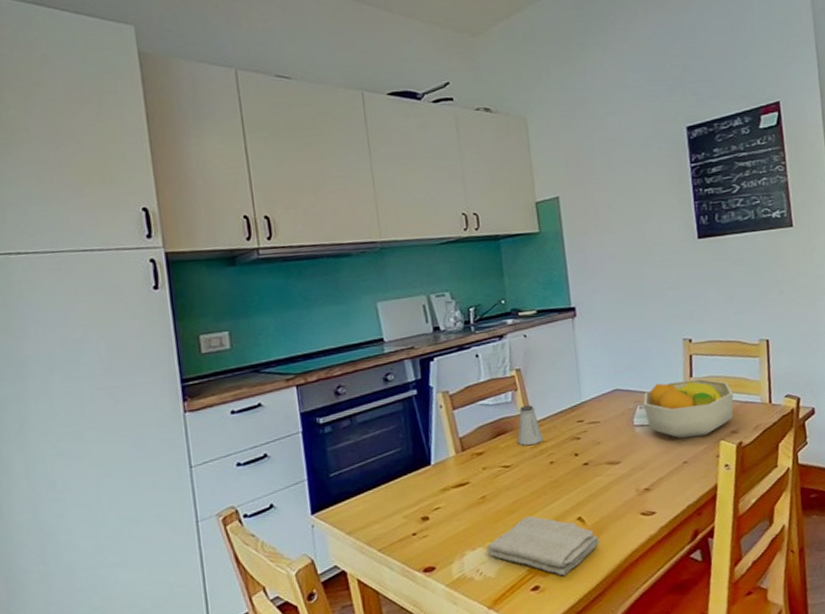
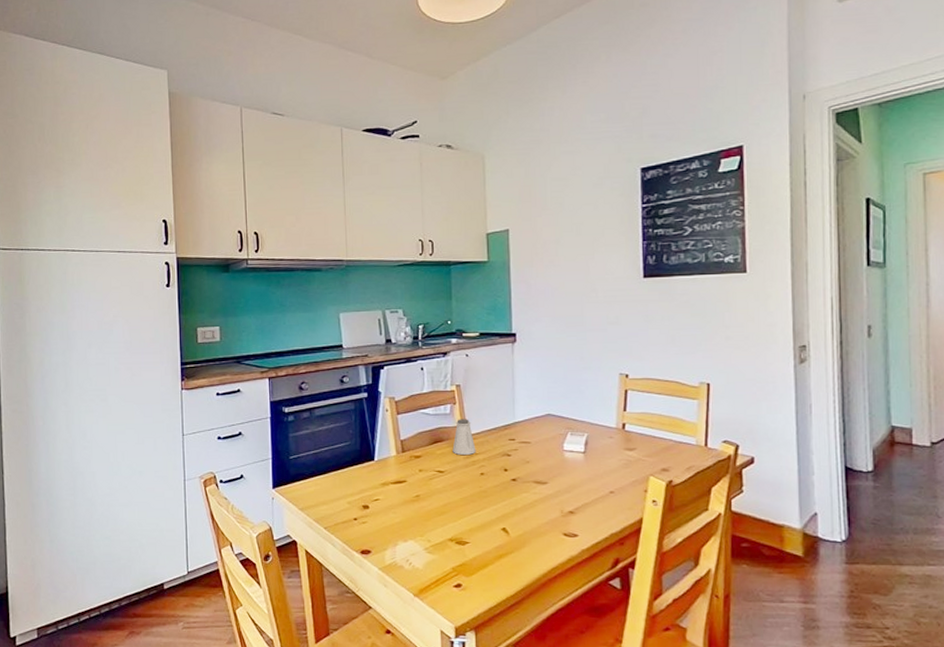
washcloth: present [487,516,600,576] -> none [417,520,522,579]
fruit bowl: present [643,378,734,439] -> none [574,413,667,470]

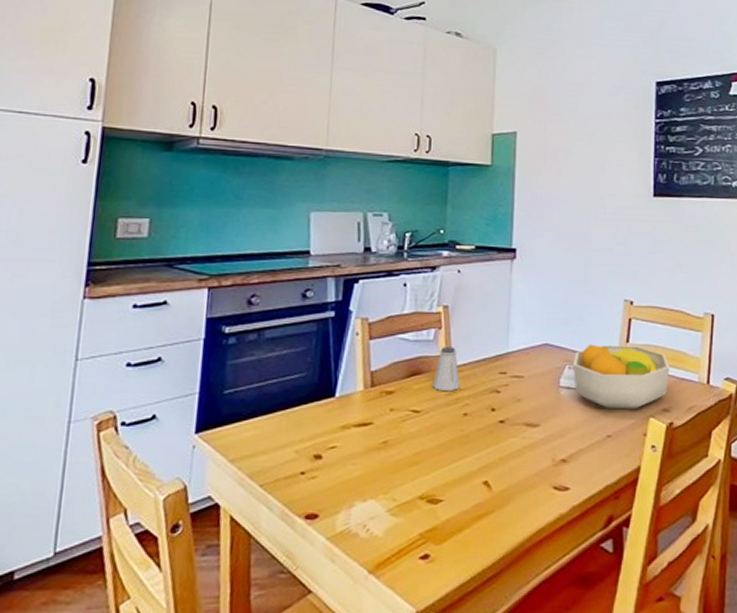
fruit bowl: none [574,413,667,470] -> present [572,344,670,410]

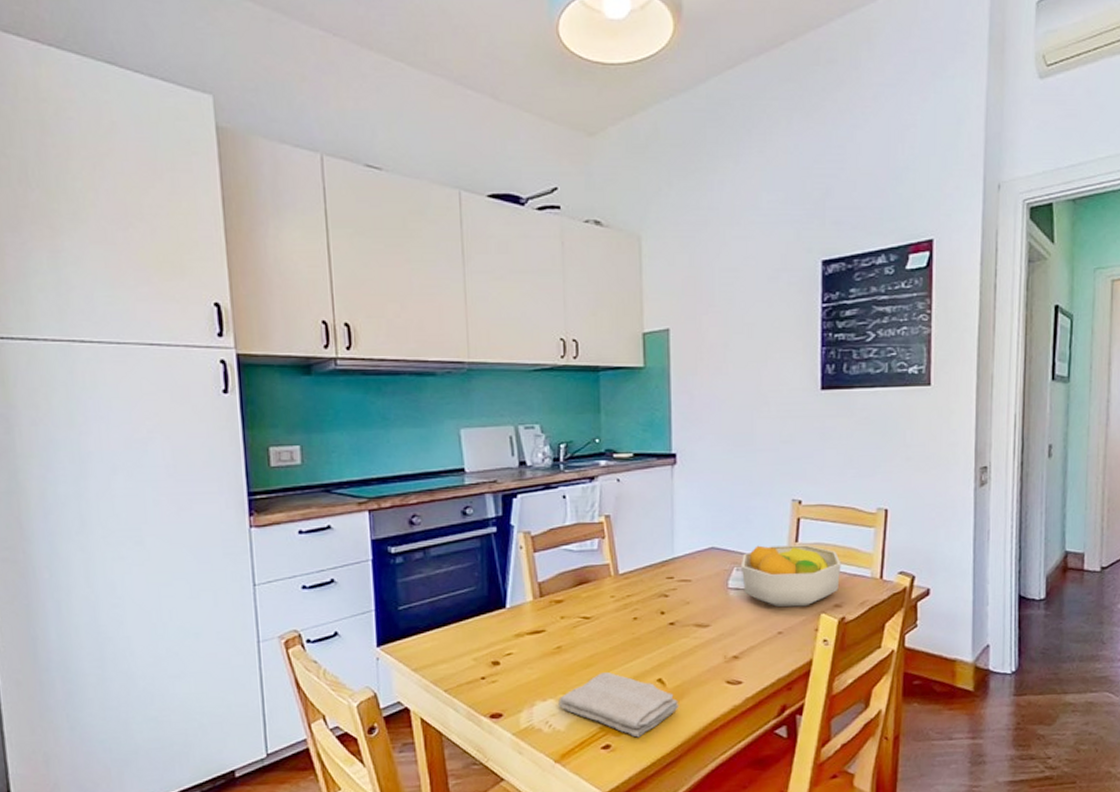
washcloth: none [379,472,504,547] -> present [558,672,680,738]
saltshaker: present [432,347,461,390] -> none [600,555,628,597]

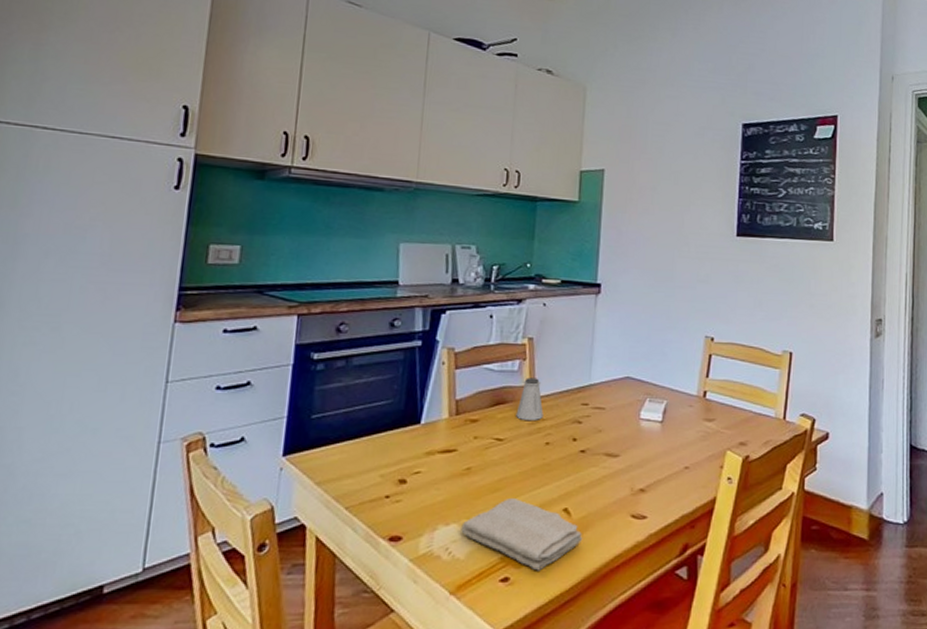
saltshaker: none [600,555,628,597] -> present [516,377,544,420]
fruit bowl: present [740,545,841,608] -> none [653,378,748,443]

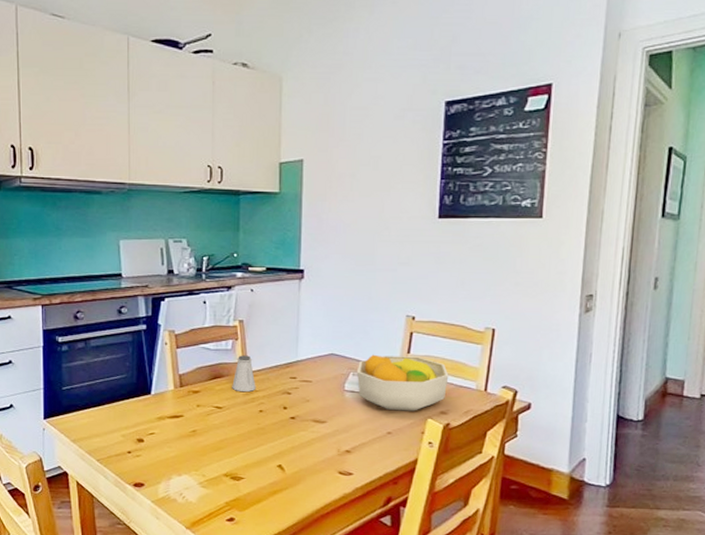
washcloth: present [461,499,583,571] -> none [191,456,296,514]
fruit bowl: none [653,378,748,443] -> present [356,354,449,411]

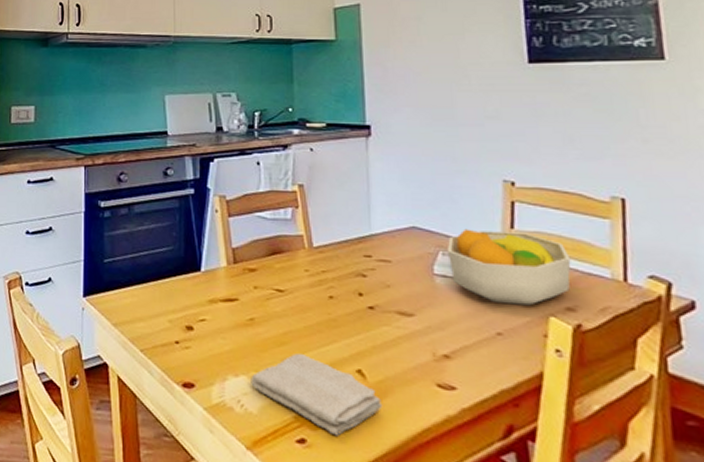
washcloth: none [191,456,296,514] -> present [251,354,383,436]
saltshaker: present [232,355,256,391] -> none [294,226,323,272]

